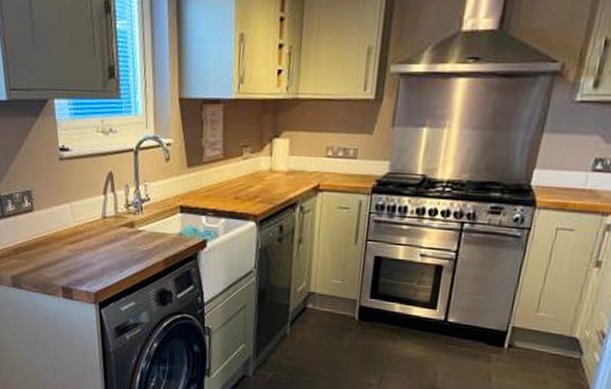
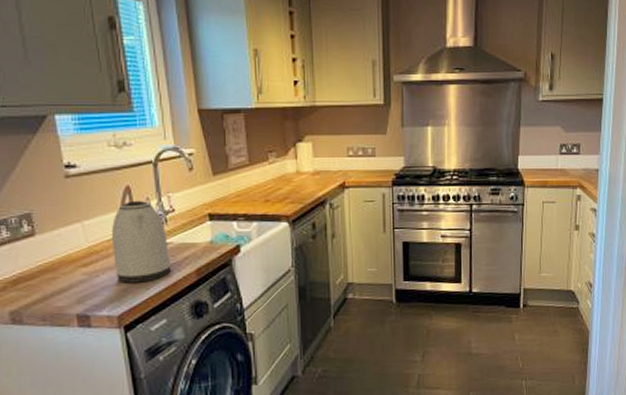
kettle: none [93,186,142,266] -> present [111,200,170,283]

